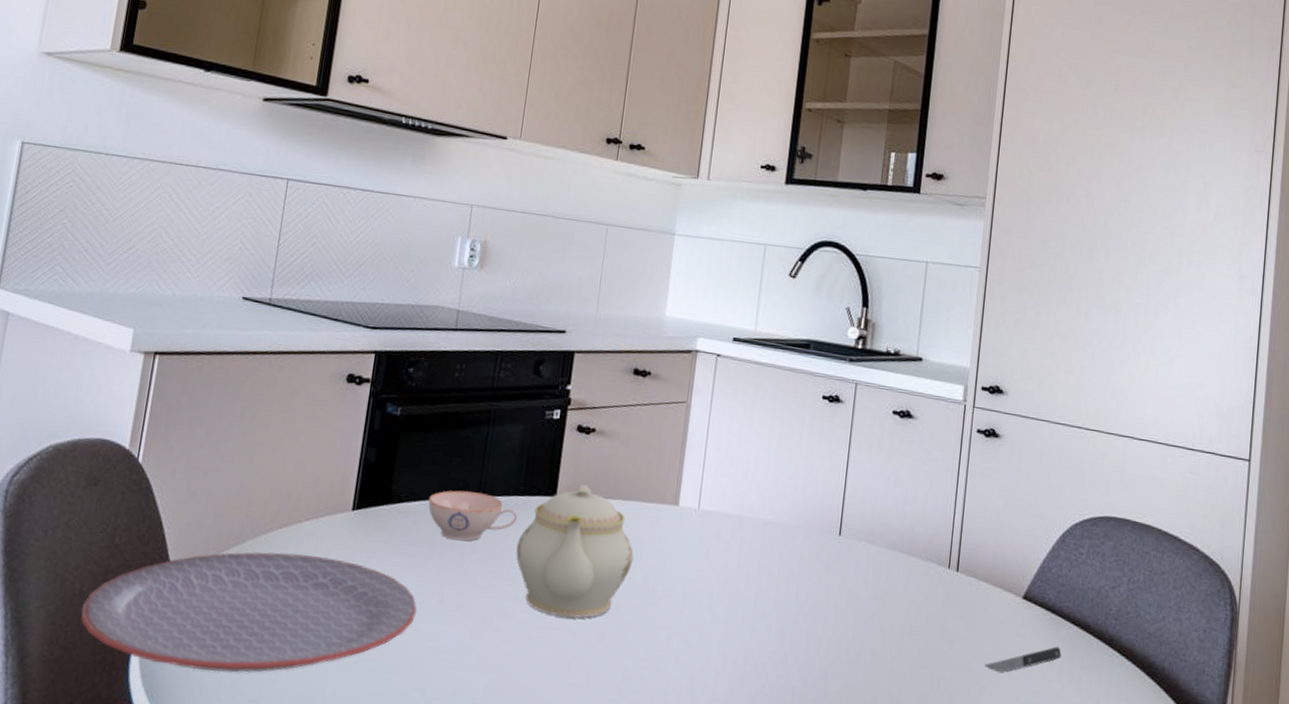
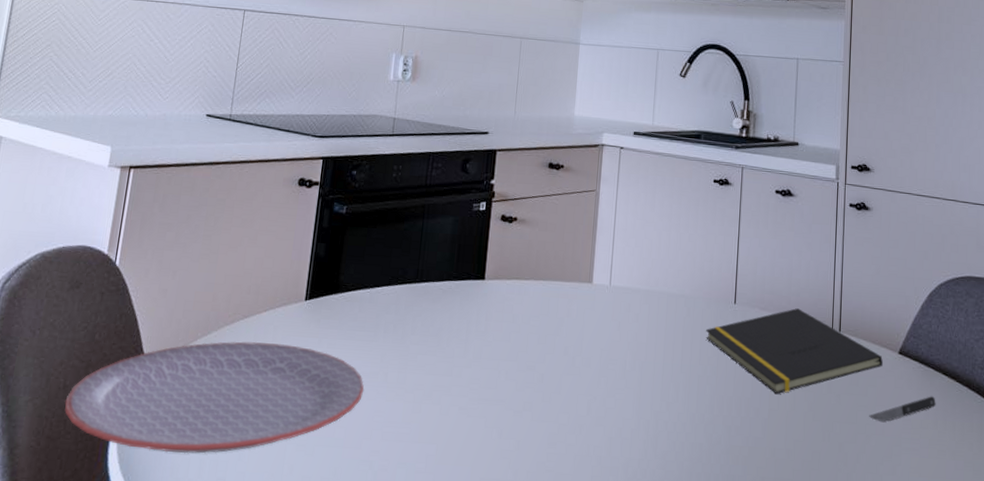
teacup: present [428,490,518,541] -> none [372,278,452,324]
teapot: present [516,485,634,618] -> none [451,268,555,389]
notepad: none [804,543,1005,638] -> present [705,308,883,395]

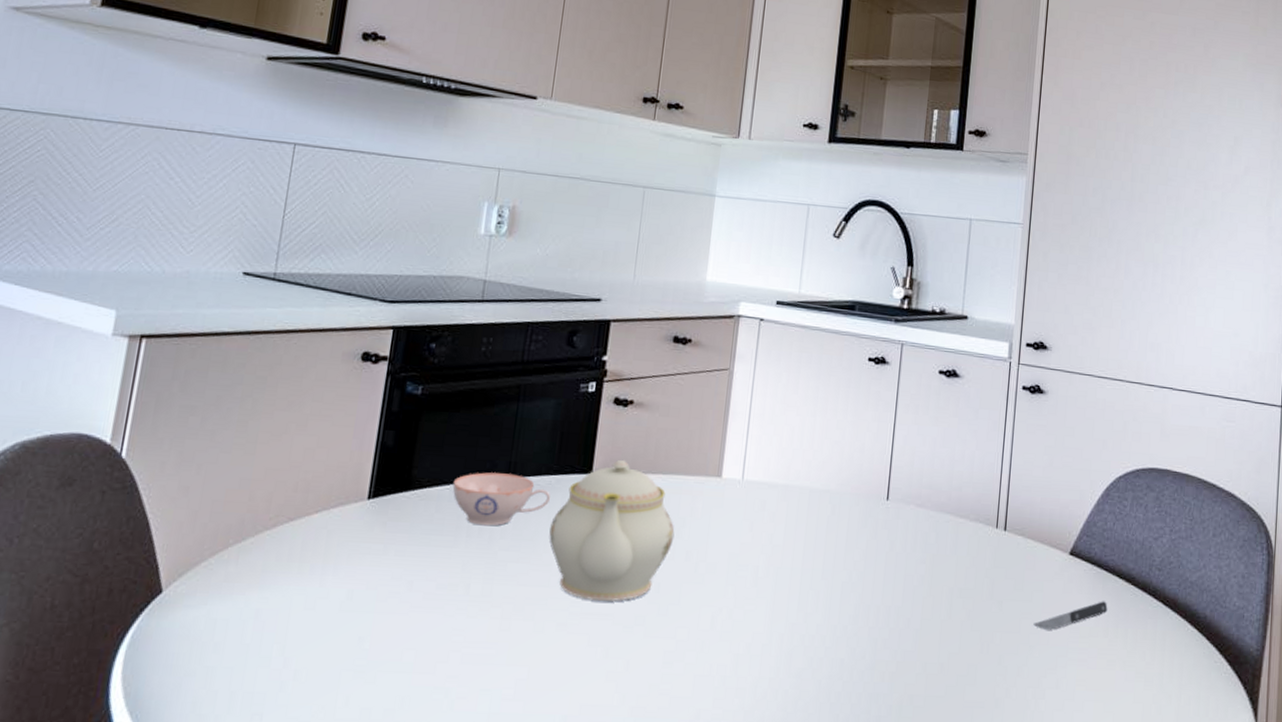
plate: present [64,341,364,454] -> none [52,549,441,685]
teacup: none [372,278,452,324] -> present [452,472,551,526]
teapot: none [451,268,555,389] -> present [549,460,675,601]
notepad: present [705,308,883,395] -> none [852,505,1052,602]

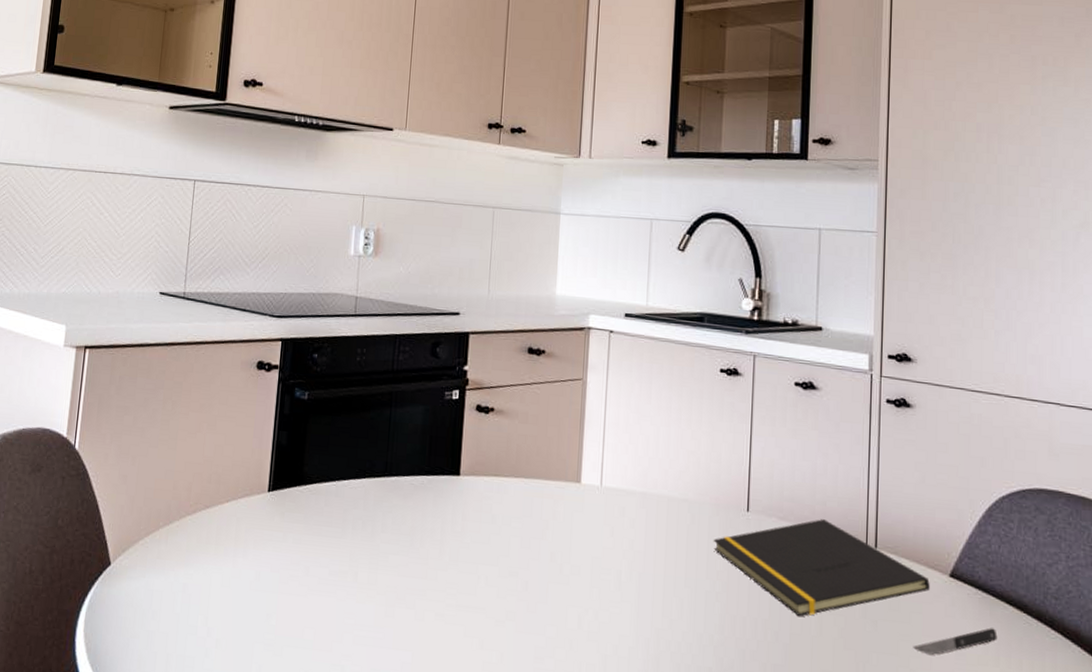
teacup: present [452,472,551,526] -> none [338,471,424,521]
teapot: present [549,460,675,601] -> none [424,464,539,597]
notepad: none [852,505,1052,602] -> present [713,519,930,617]

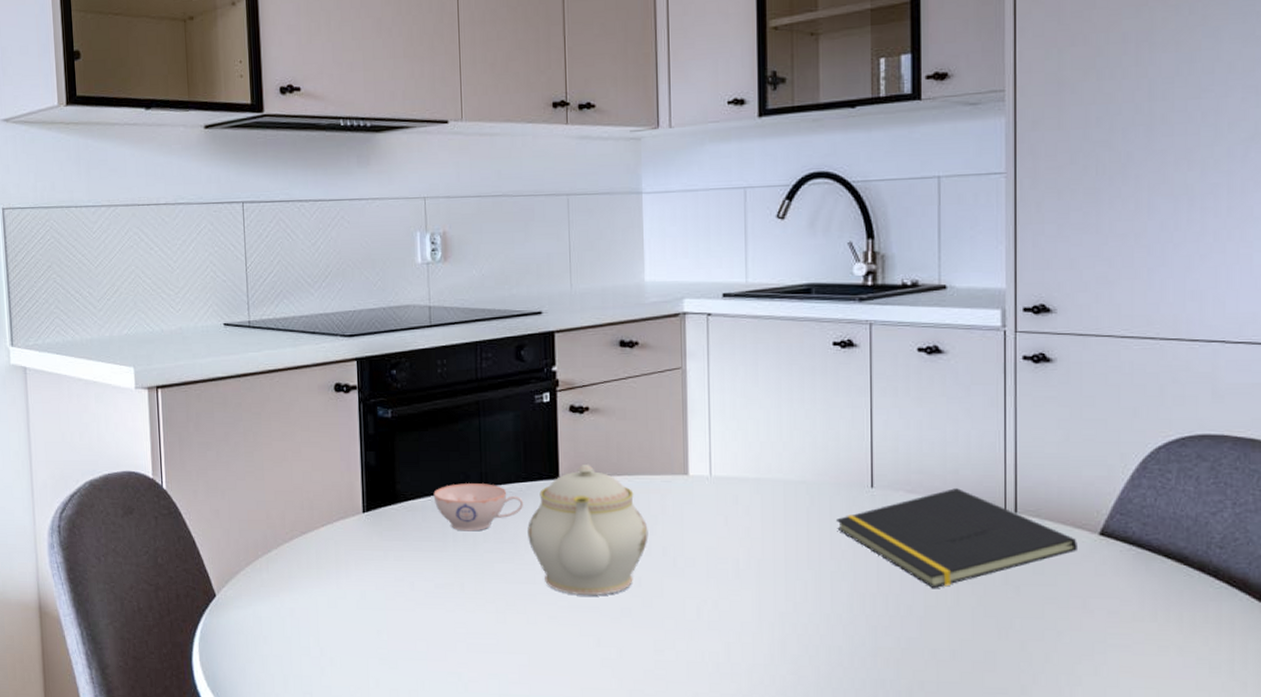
teacup: none [338,471,424,521] -> present [433,483,524,532]
teapot: none [424,464,539,597] -> present [527,465,648,595]
kitchen knife: present [913,628,998,655] -> none [1060,583,1155,615]

